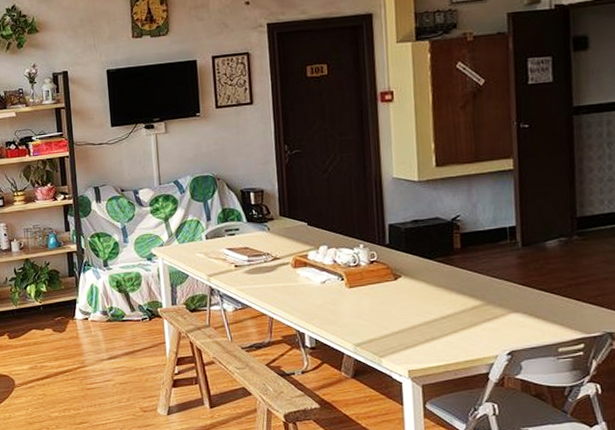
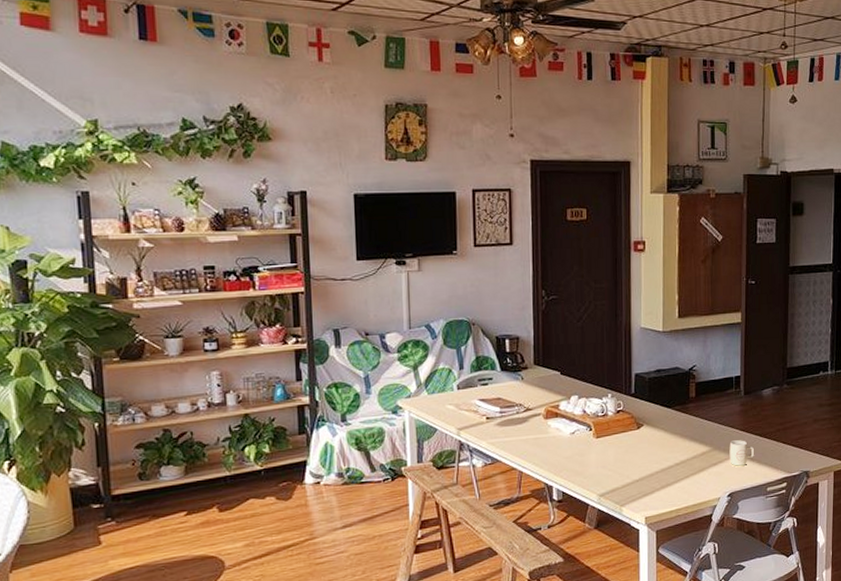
mug: none [506,295,538,323] -> present [729,440,754,466]

